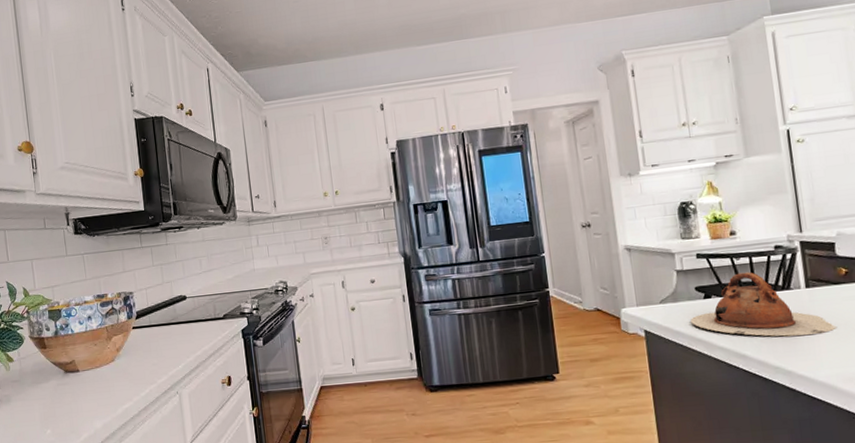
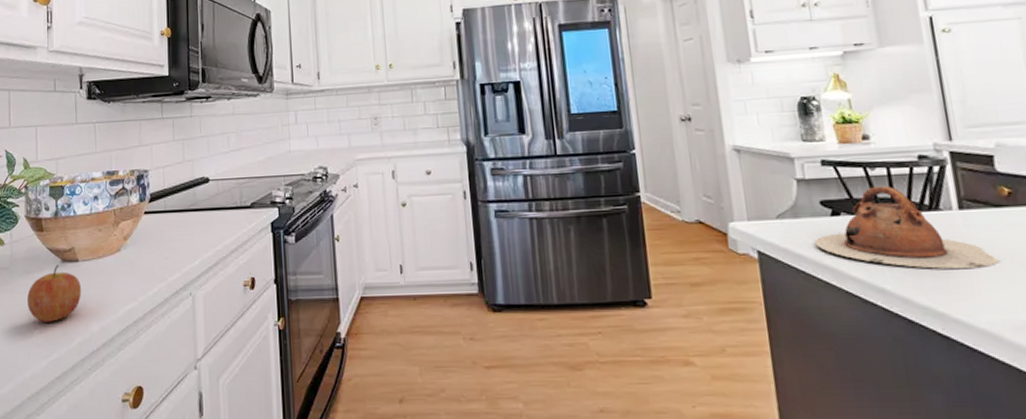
apple: none [38,376,85,423] -> present [27,265,82,322]

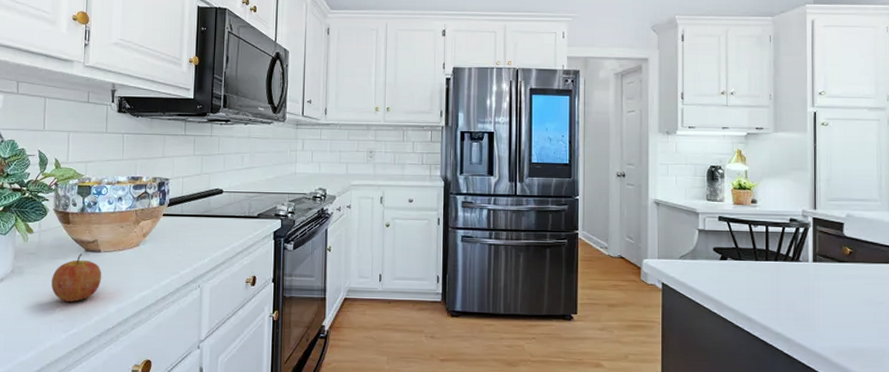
teapot: present [815,186,1001,270] -> none [706,240,837,307]

